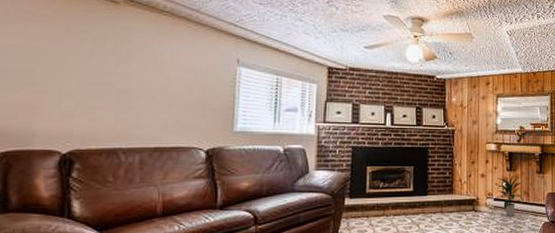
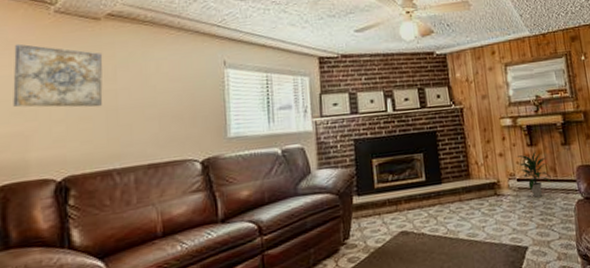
wall art: none [23,16,119,88] -> present [13,43,103,108]

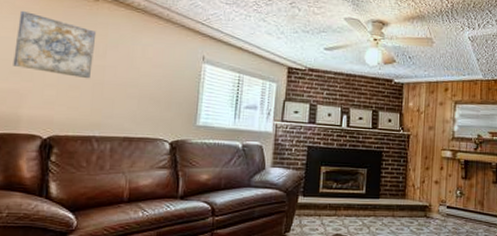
indoor plant: present [516,151,551,198] -> none [449,184,478,225]

